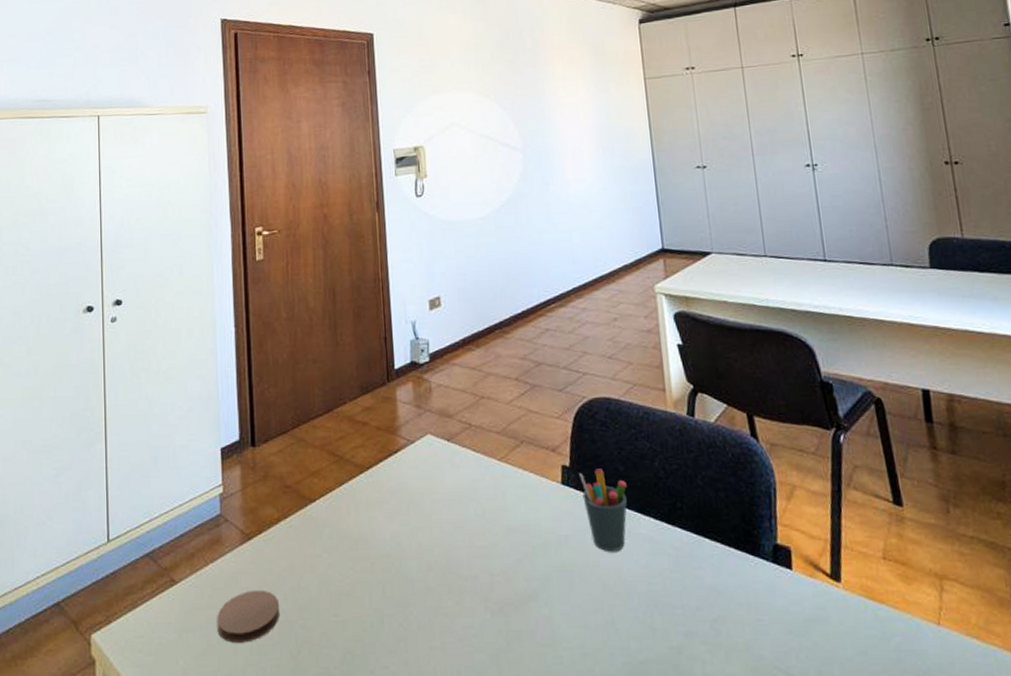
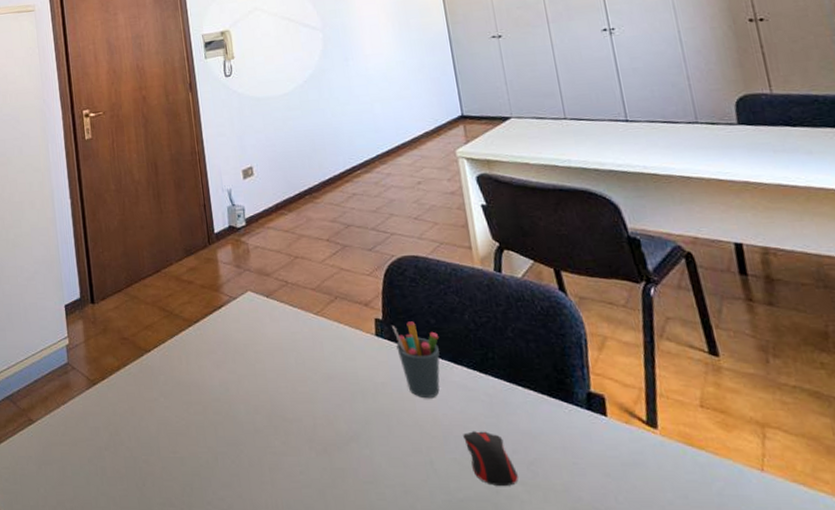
coaster: present [217,589,280,643] -> none [70,429,125,475]
computer mouse: none [647,587,701,647] -> present [463,431,518,487]

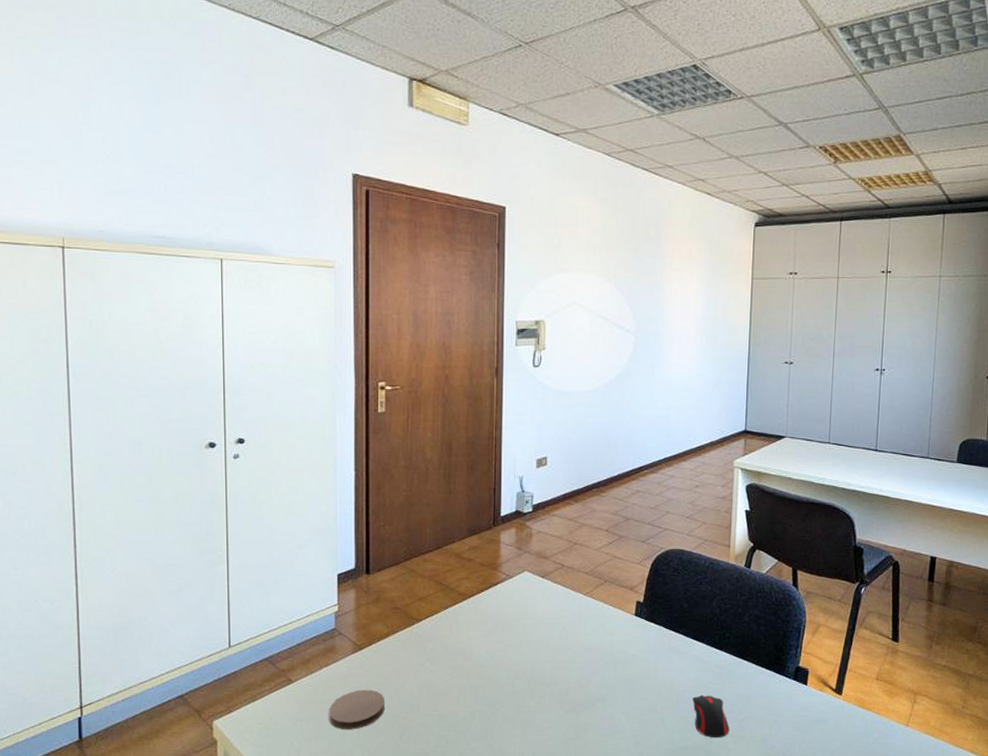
coaster: none [70,429,125,475] -> present [329,689,386,730]
pen holder: present [392,321,440,399] -> none [650,605,688,669]

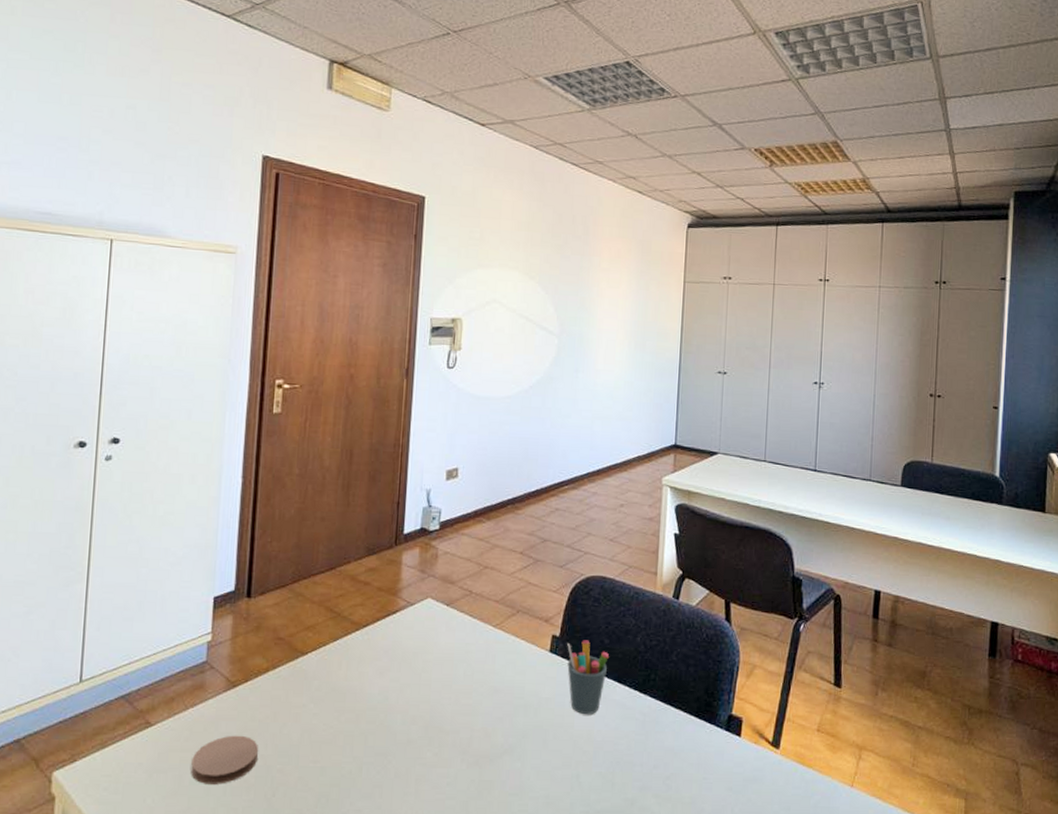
pen holder: none [650,605,688,669] -> present [567,640,609,715]
computer mouse: present [692,695,730,738] -> none [612,747,654,799]

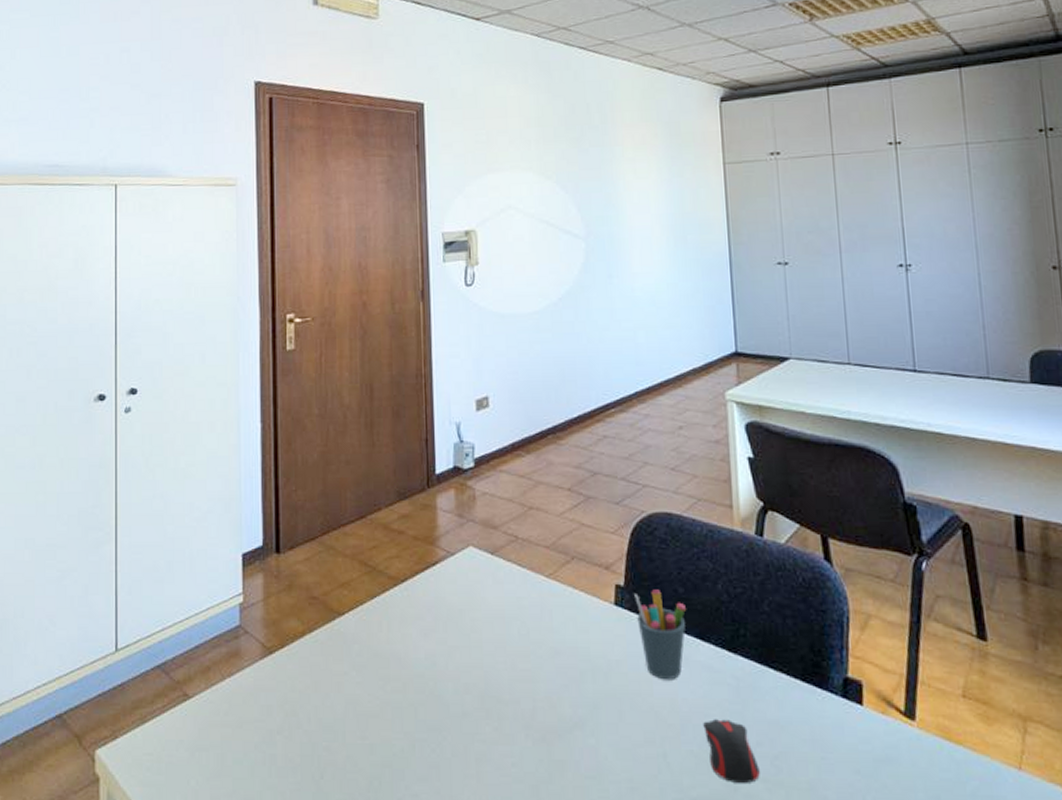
coaster: present [191,735,259,784] -> none [233,708,302,764]
computer mouse: none [612,747,654,799] -> present [703,719,760,784]

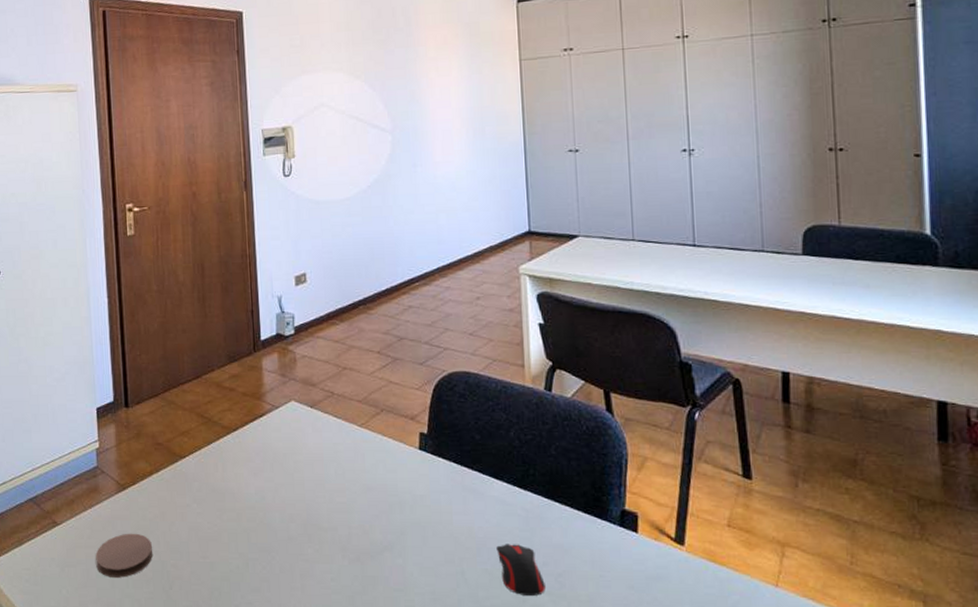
coaster: none [233,708,302,764] -> present [95,533,153,578]
pen holder: present [634,589,686,680] -> none [436,436,482,512]

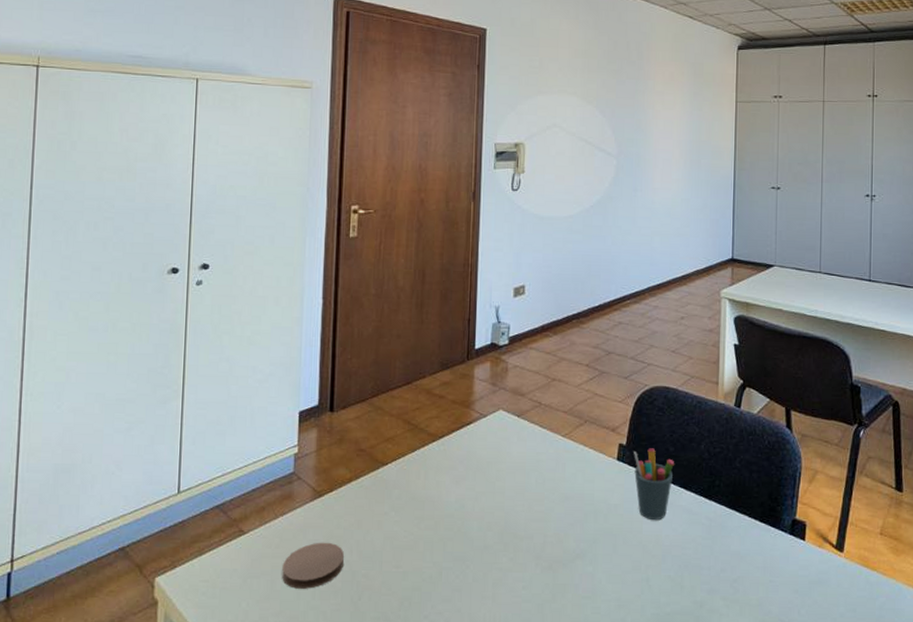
pen holder: none [436,436,482,512] -> present [634,448,674,521]
computer mouse: present [496,544,545,597] -> none [680,551,721,602]

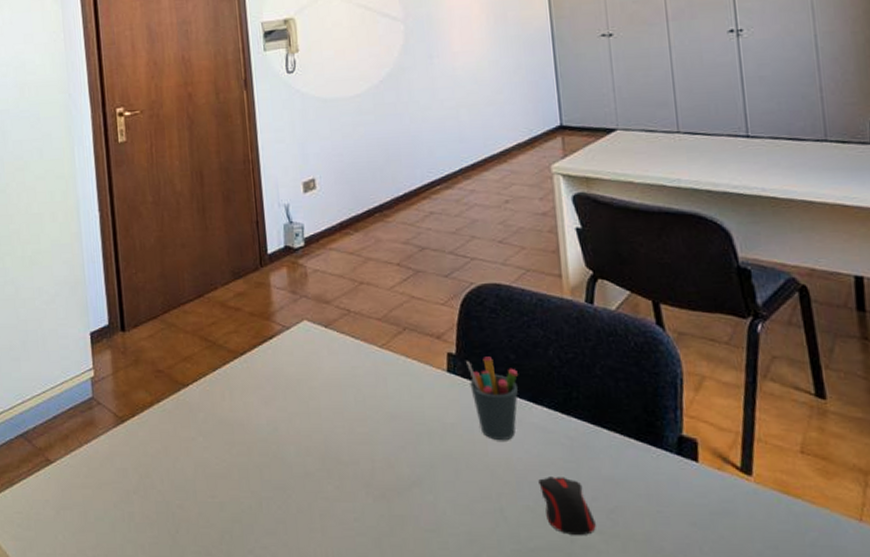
coaster: present [282,542,345,589] -> none [93,471,157,521]
computer mouse: none [680,551,721,602] -> present [538,477,596,536]

